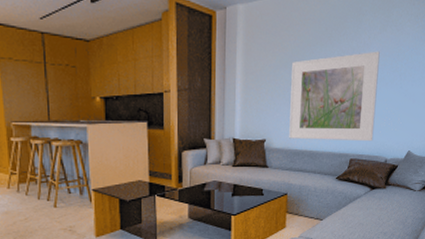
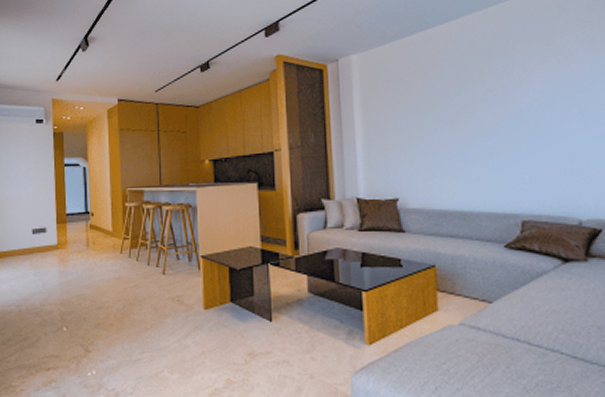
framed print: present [289,51,380,142] -> none [423,85,554,198]

